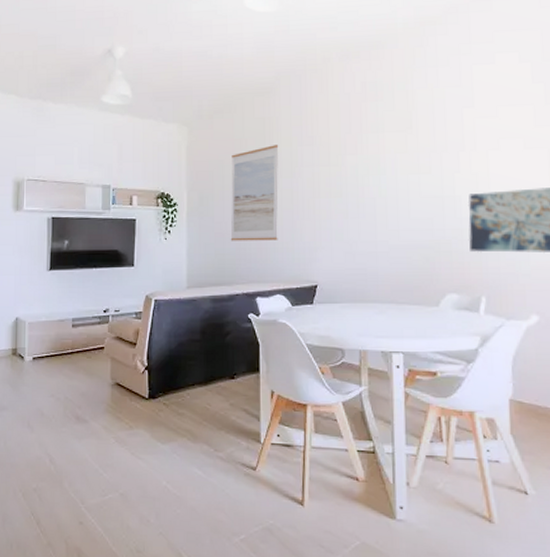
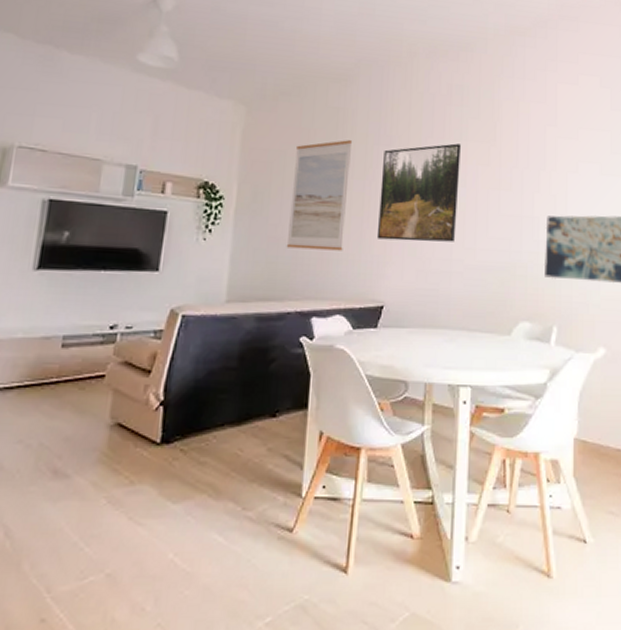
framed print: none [306,136,379,228] -> present [376,143,461,242]

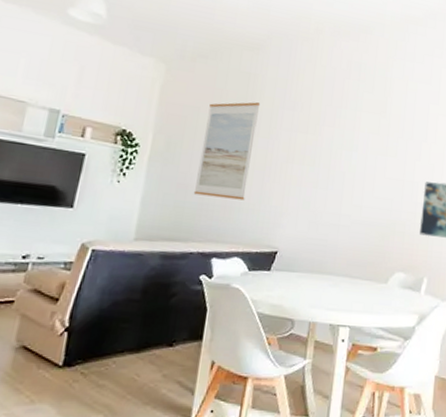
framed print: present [376,143,461,242] -> none [275,112,355,199]

